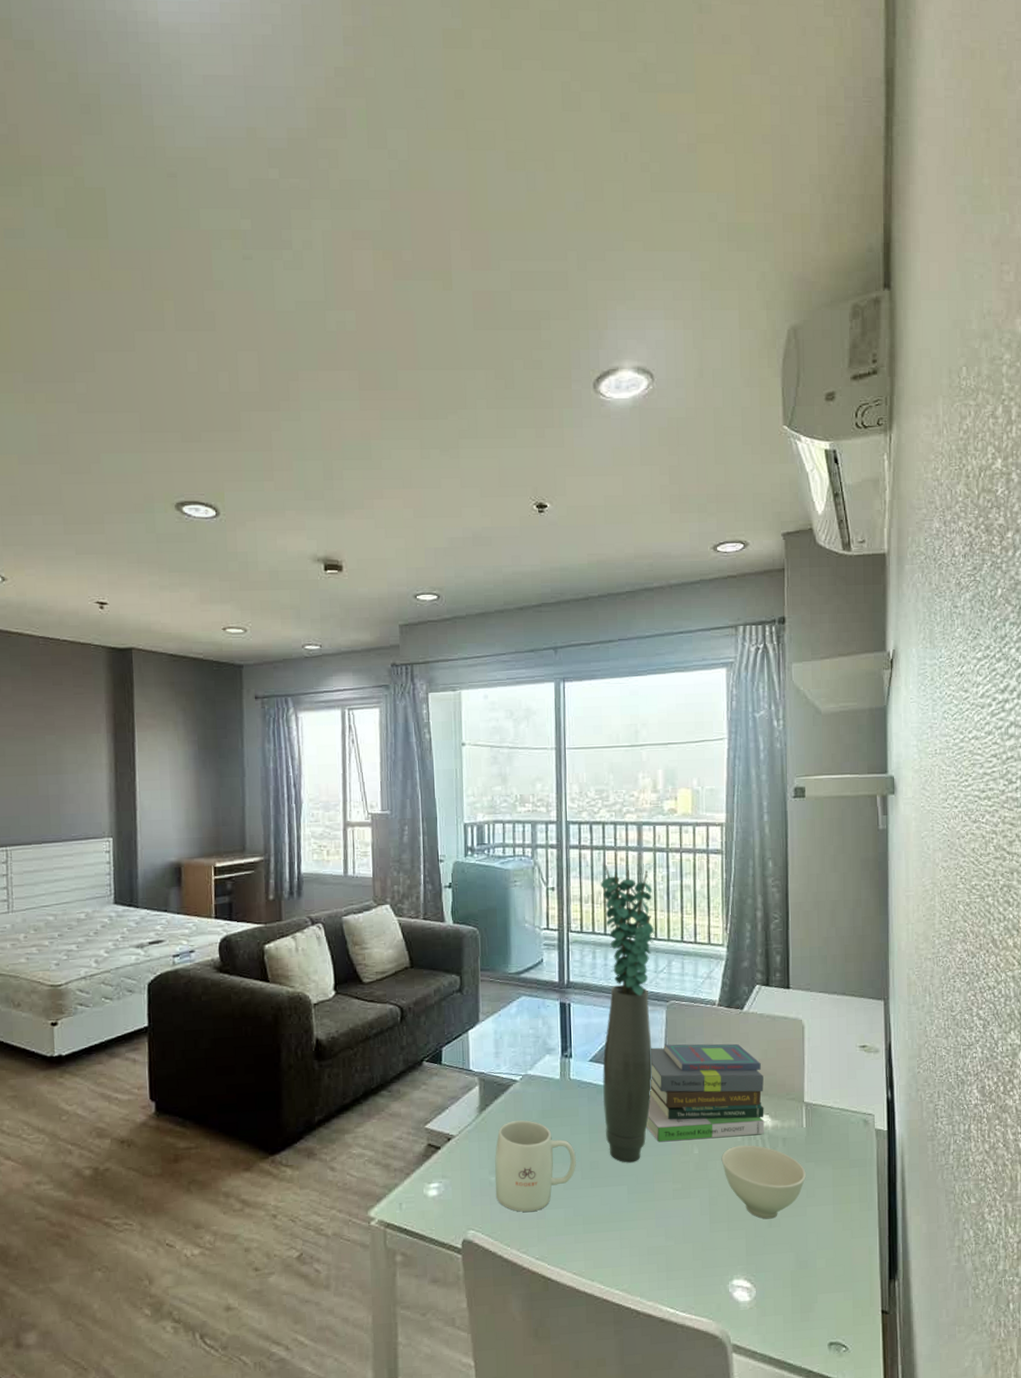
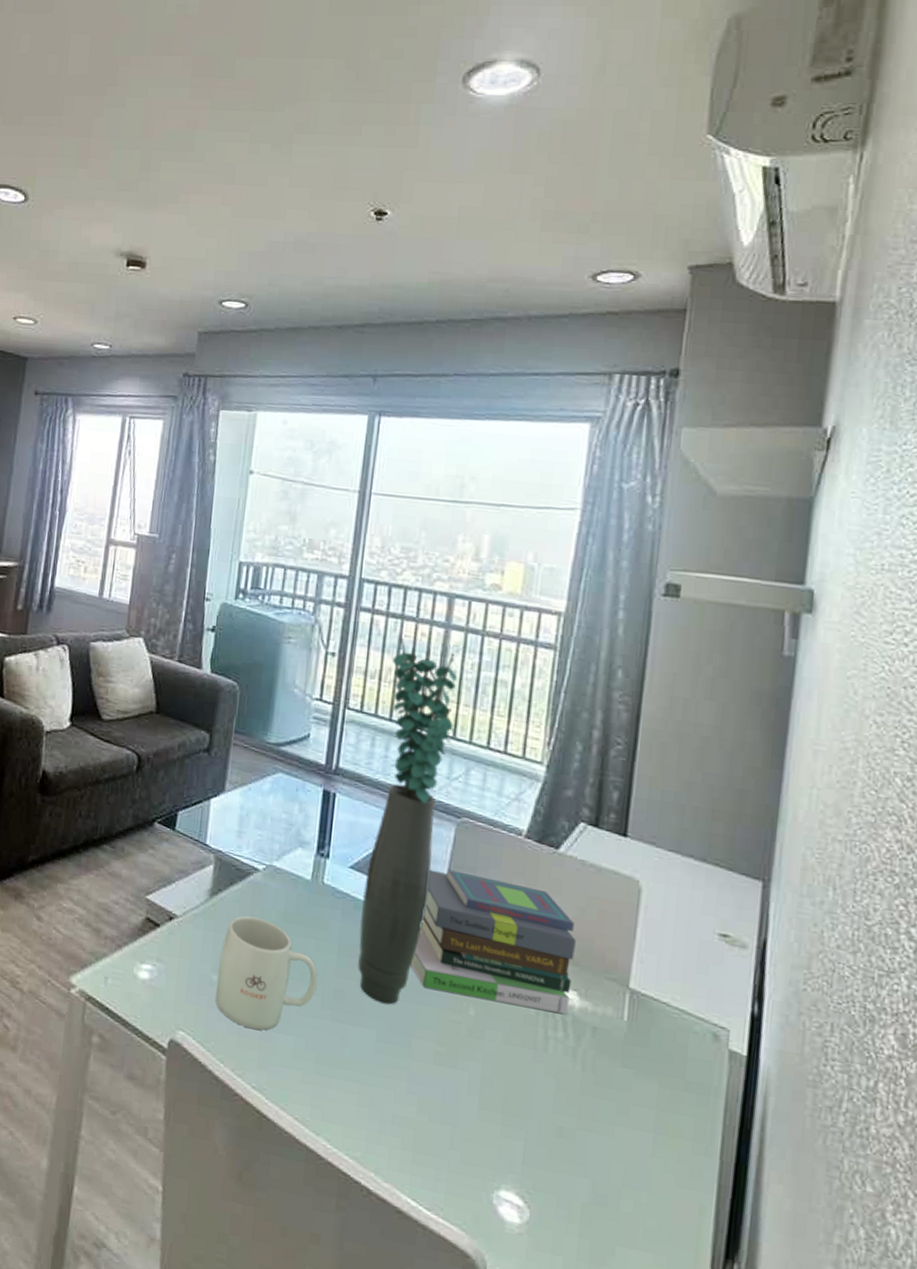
bowl: present [721,1145,806,1219] -> none [504,1019,620,1128]

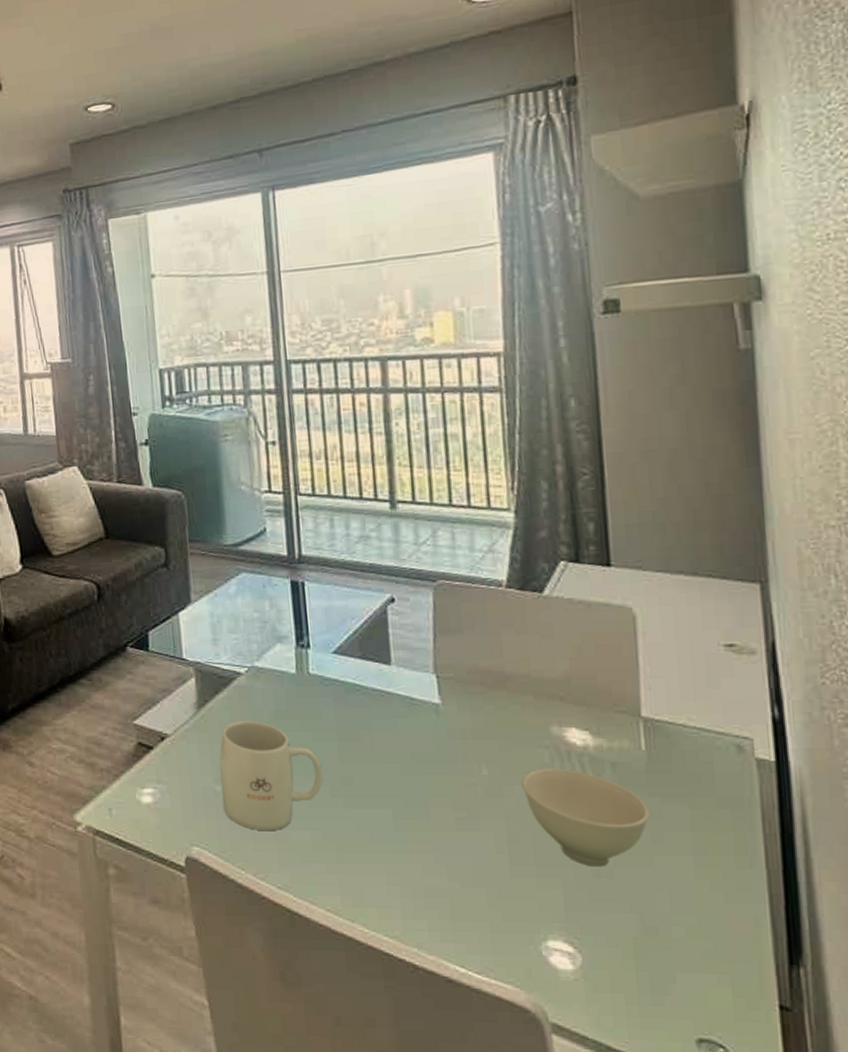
vase: present [358,637,458,1004] -> none [334,411,419,781]
books: present [410,869,576,1014] -> none [413,635,584,756]
bowl: none [504,1019,620,1128] -> present [521,768,649,867]

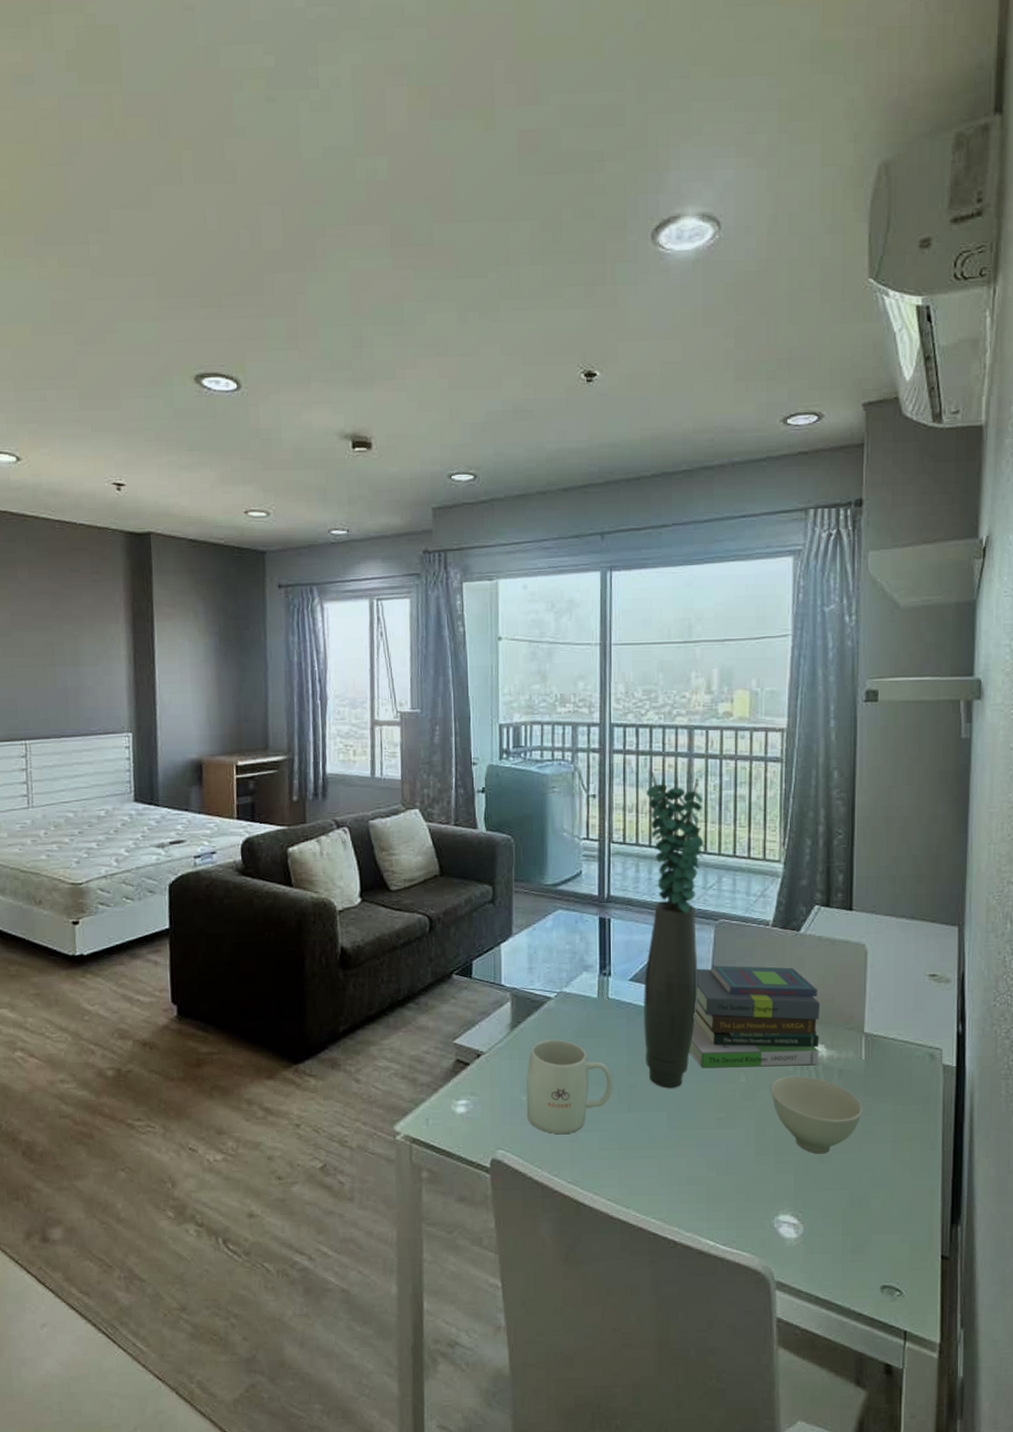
vase: none [334,411,419,781] -> present [642,771,706,1088]
books: none [413,635,584,756] -> present [689,965,820,1067]

